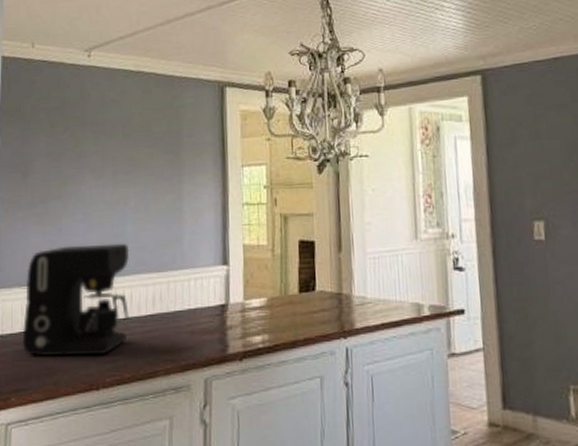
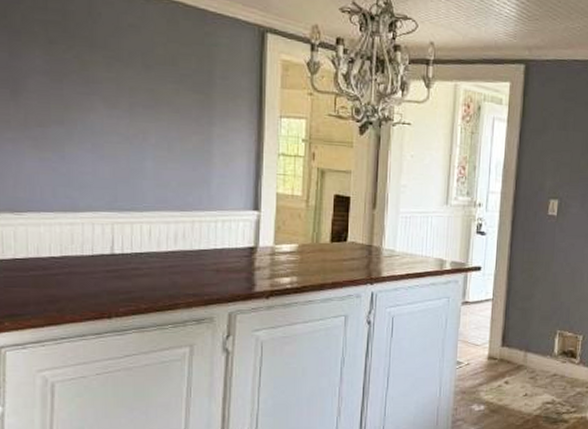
coffee maker: present [22,243,130,357] -> none [16,175,149,286]

